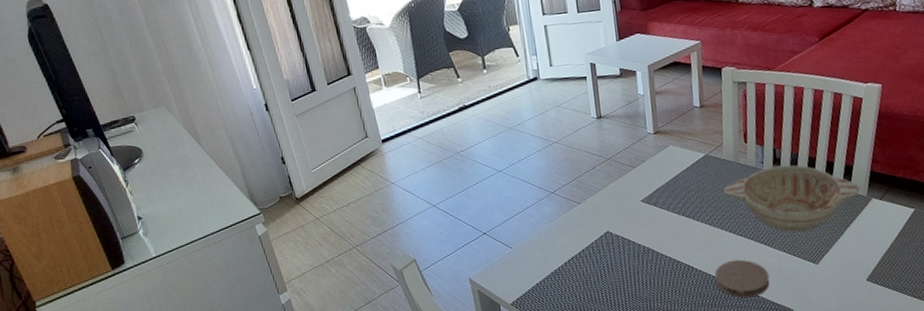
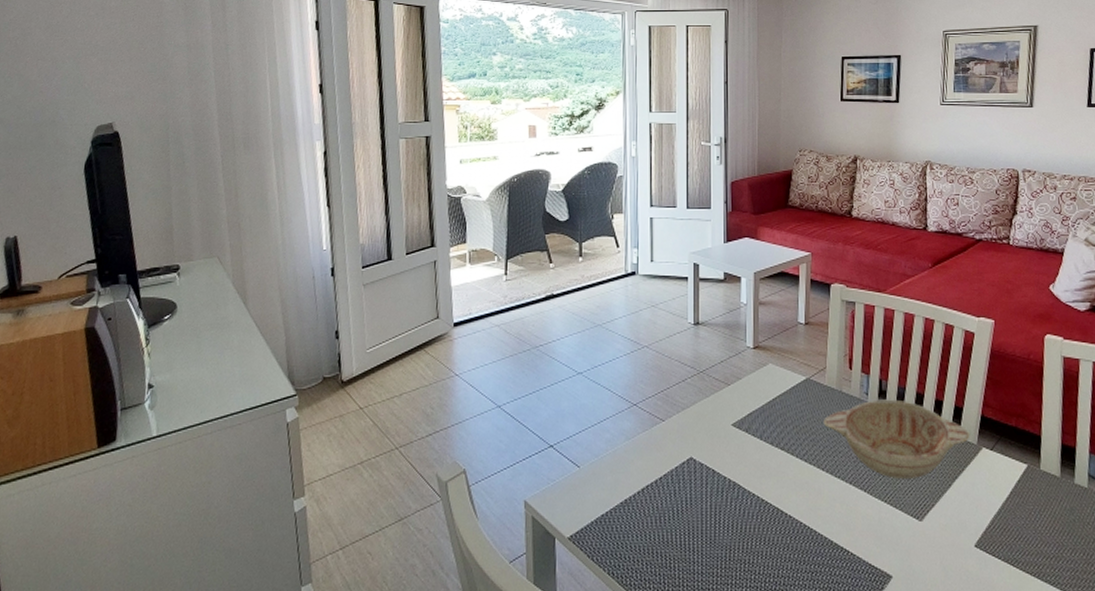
coaster: present [715,259,770,298] -> none [806,507,868,556]

